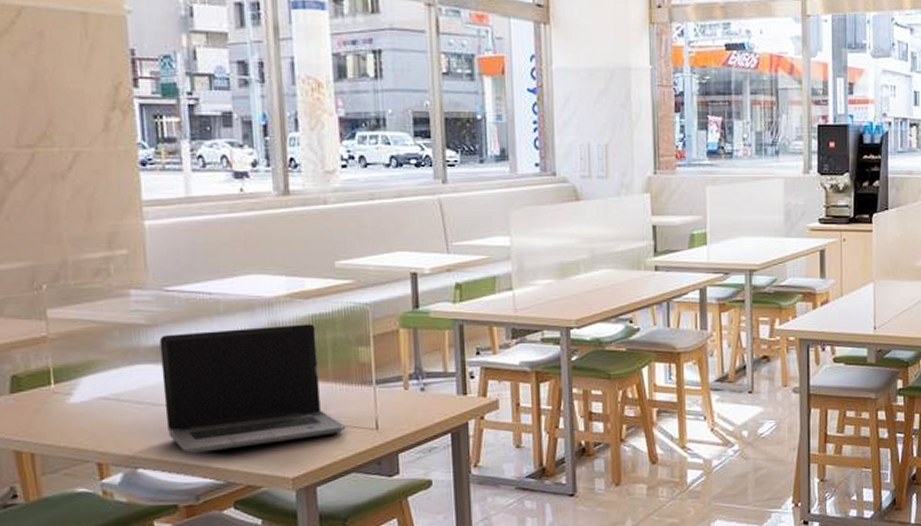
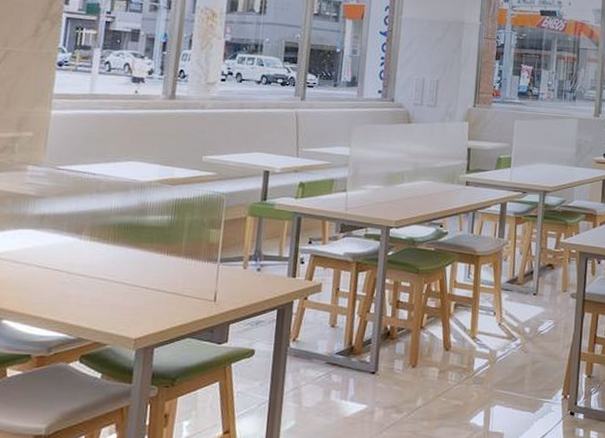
laptop computer: present [159,324,346,454] -> none [35,205,189,311]

